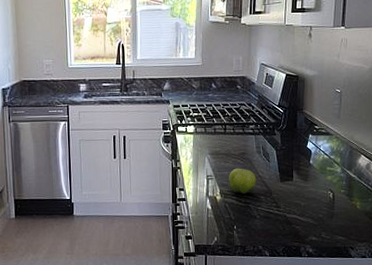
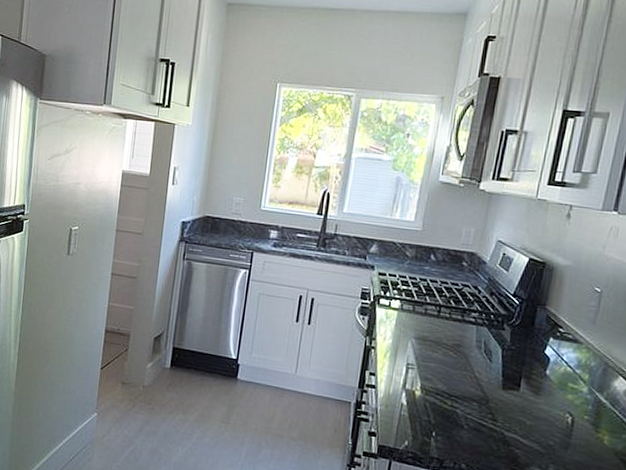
fruit: present [229,167,256,195] -> none [434,361,471,396]

